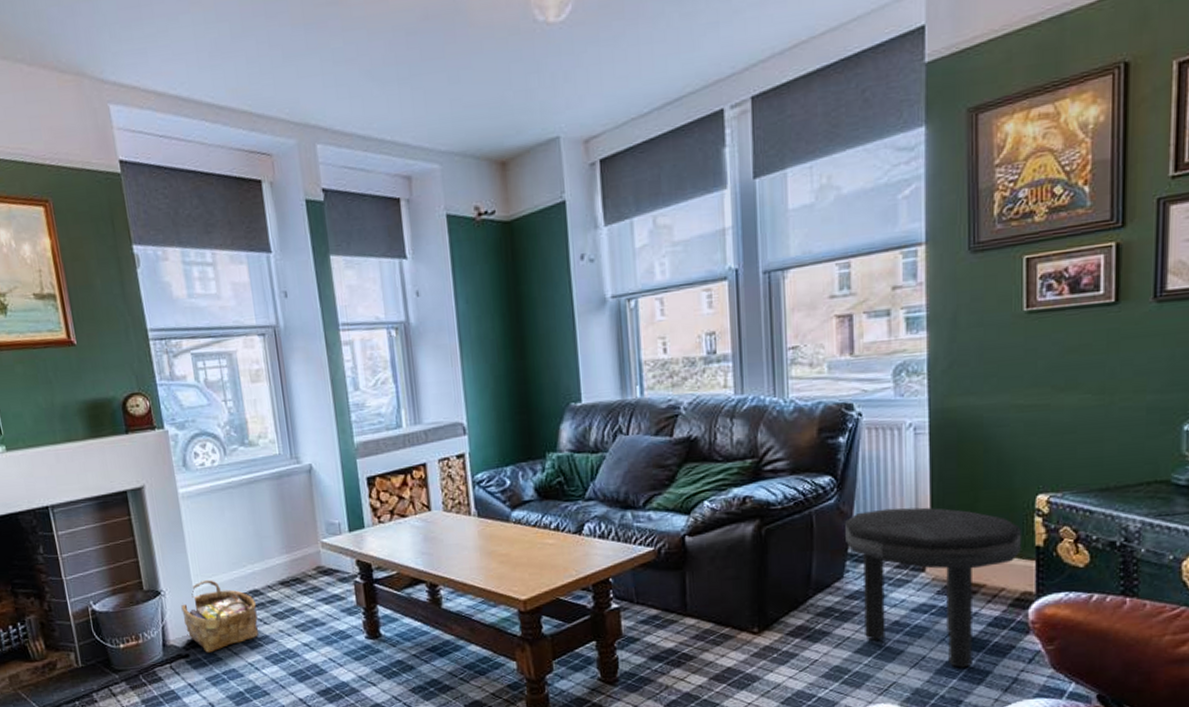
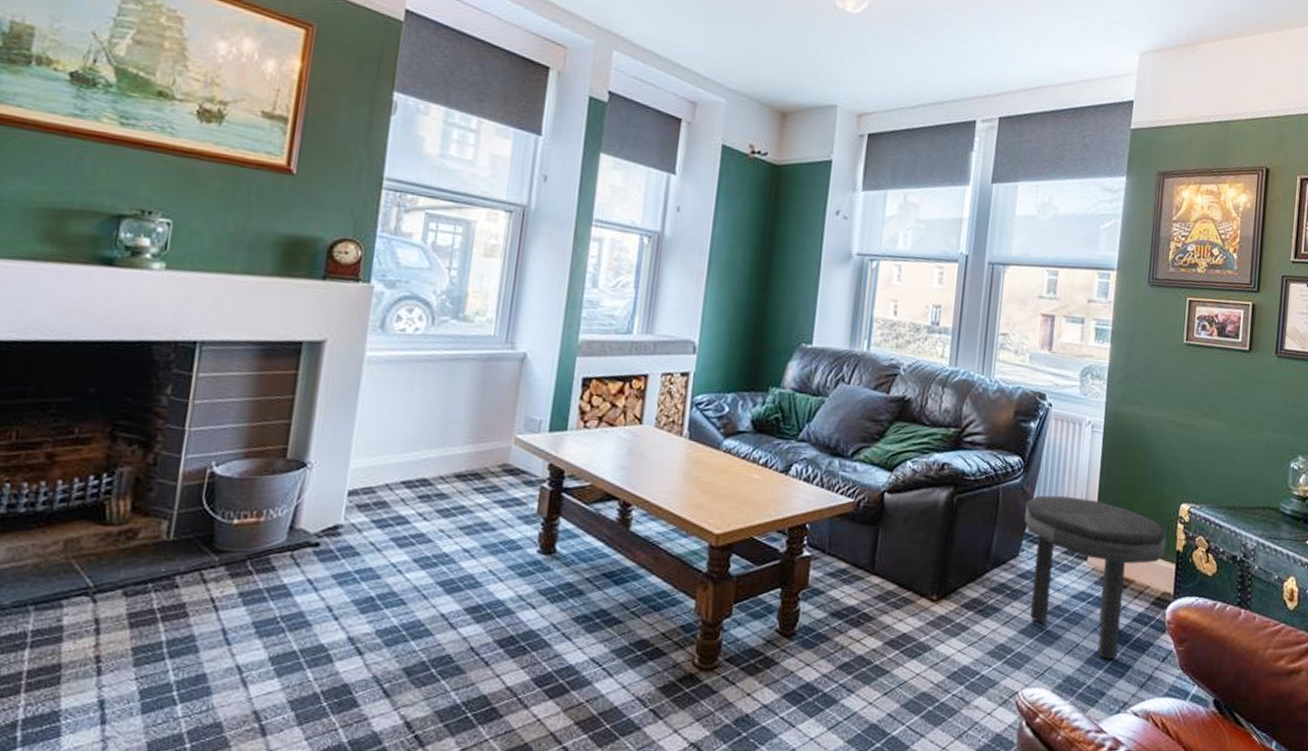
woven basket: present [181,580,259,653] -> none [324,458,422,545]

